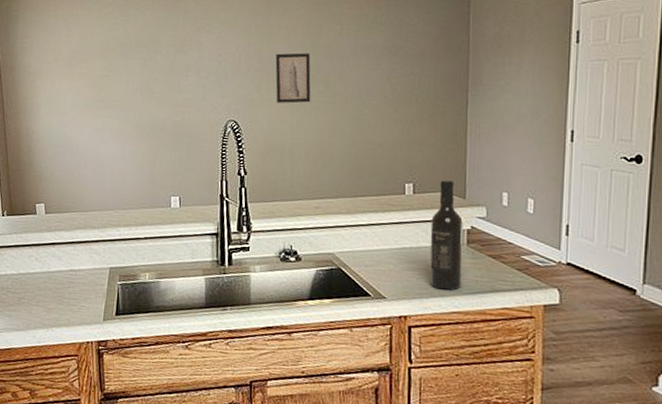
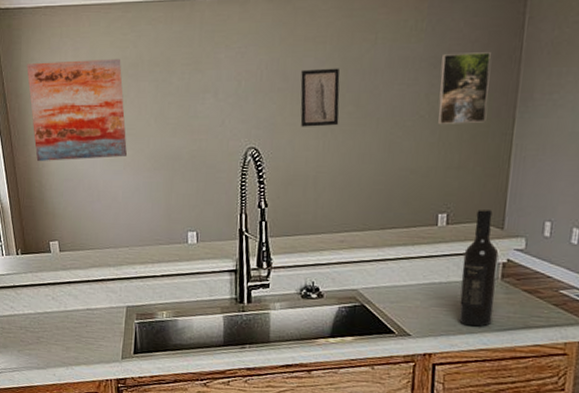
wall art: none [22,38,114,129] -> present [27,58,127,162]
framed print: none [399,43,443,105] -> present [438,52,491,125]

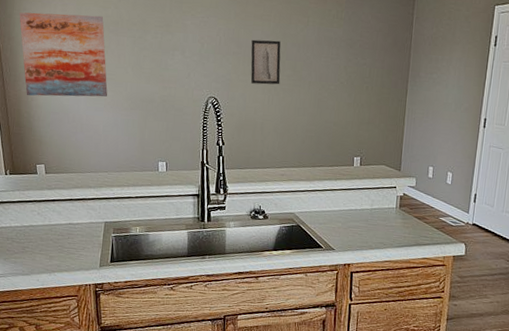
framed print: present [438,52,491,125] -> none [353,38,390,91]
wine bottle: present [459,210,499,327] -> none [370,155,397,244]

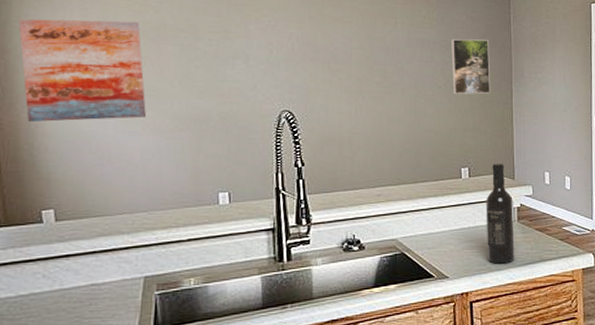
wall art: present [250,39,281,85] -> none [331,44,369,94]
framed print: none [353,38,390,91] -> present [451,39,491,95]
wine bottle: none [370,155,397,244] -> present [486,164,515,264]

